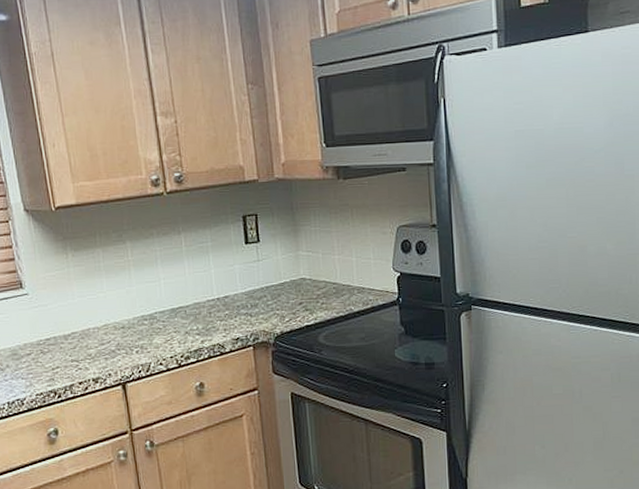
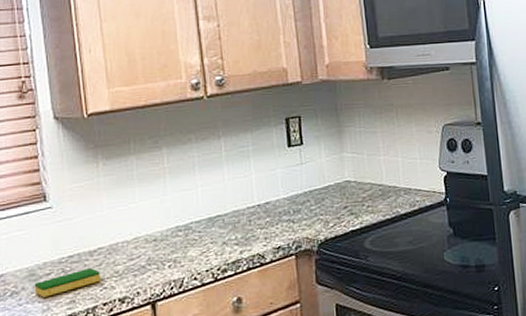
dish sponge: none [17,351,76,375] -> present [34,268,101,298]

